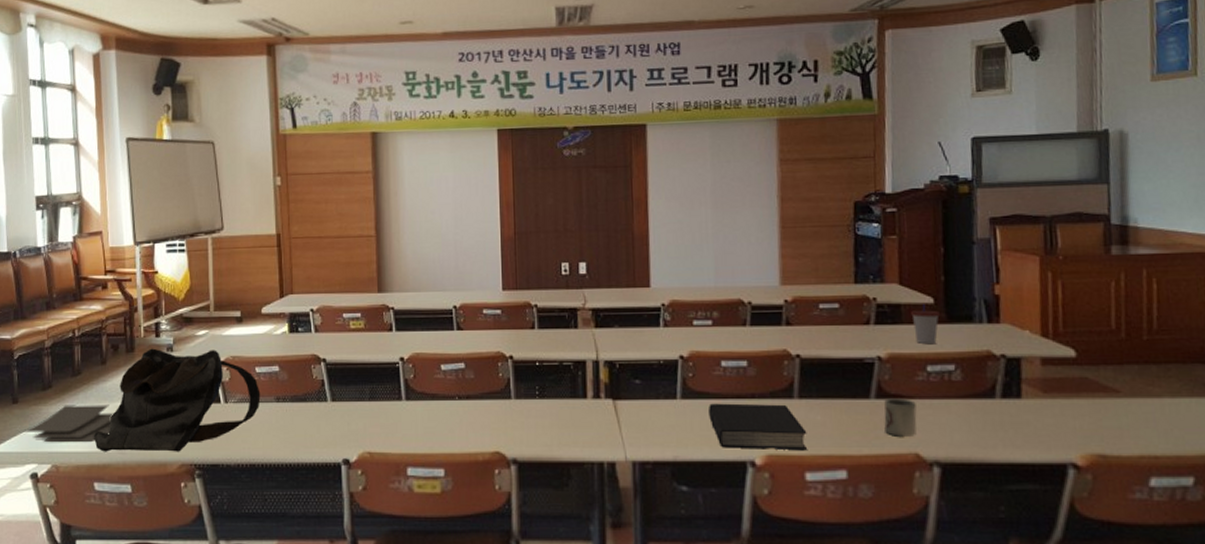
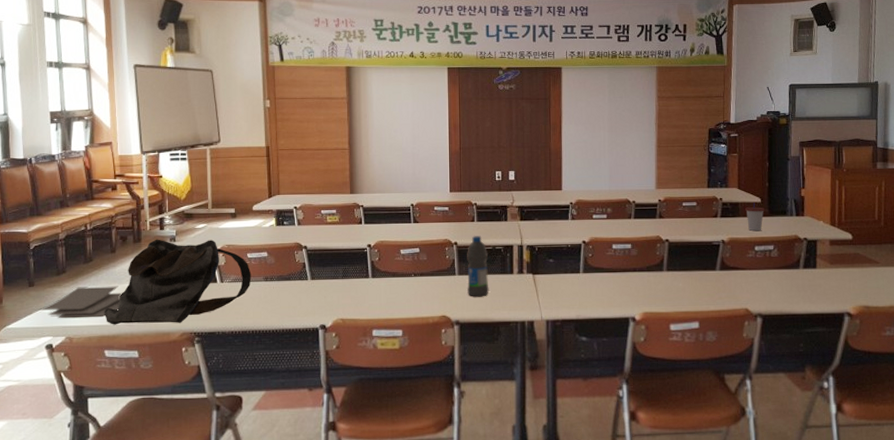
water bottle: none [525,347,556,428] -> present [467,236,489,297]
book: present [709,403,807,451] -> none [603,275,672,309]
cup: present [884,398,917,438] -> none [725,270,747,298]

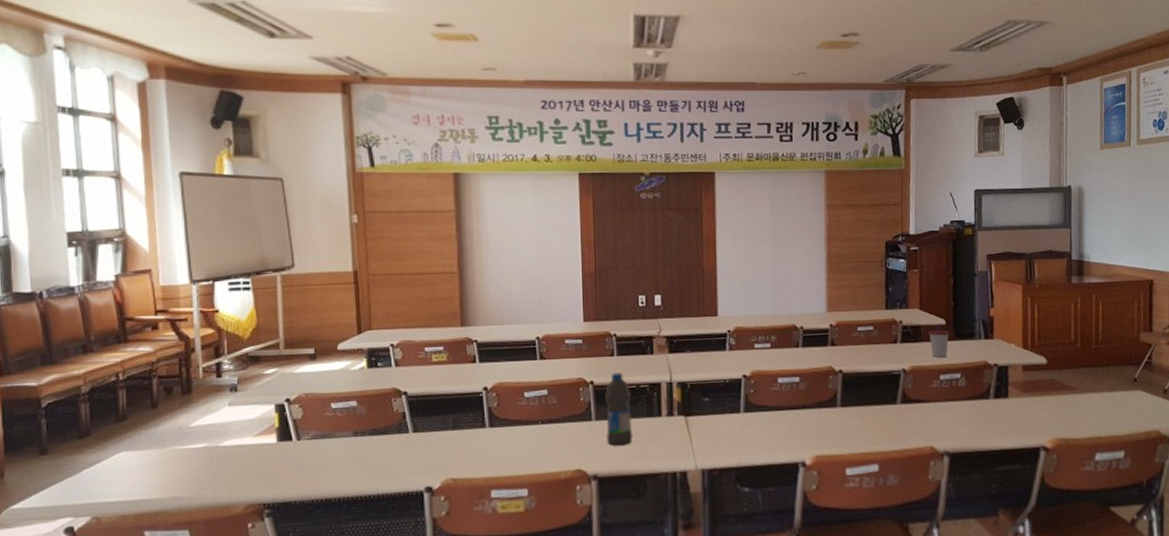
papers: present [38,286,122,318] -> none [54,449,167,493]
backpack: present [103,239,252,325] -> none [142,387,337,499]

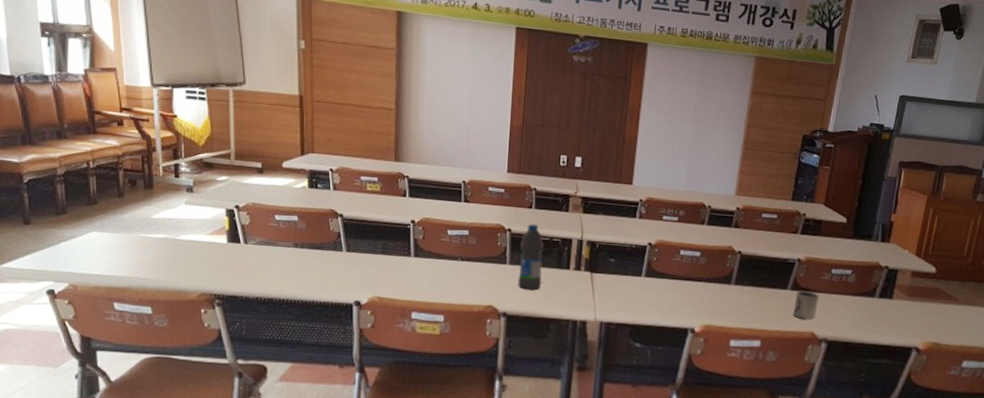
cup: none [907,402,932,435] -> present [793,290,819,321]
cup: present [928,325,950,358] -> none [828,222,849,254]

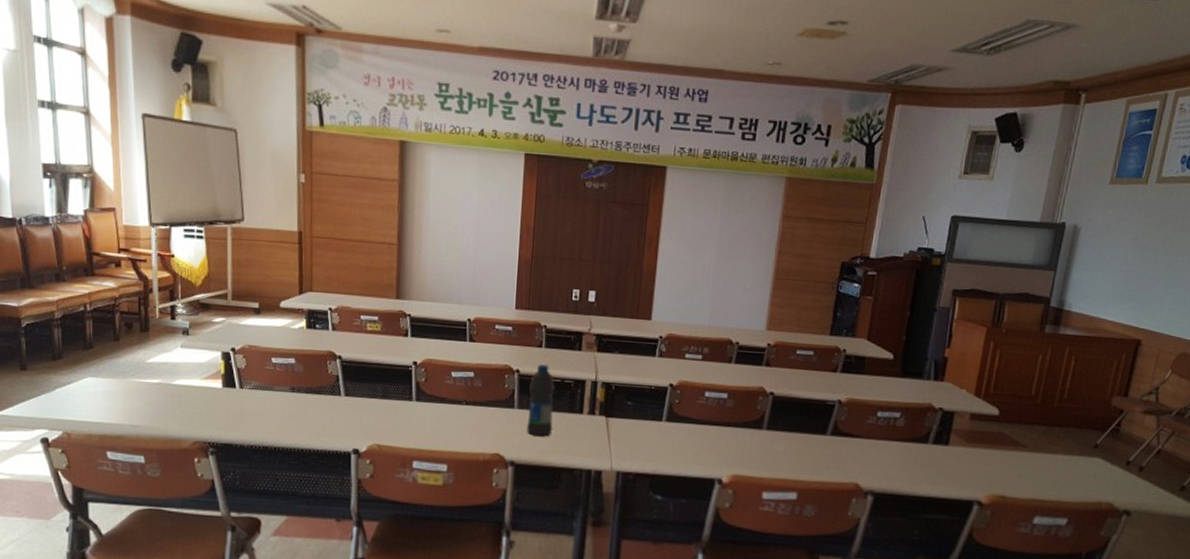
cup: present [793,290,819,321] -> none [834,436,863,470]

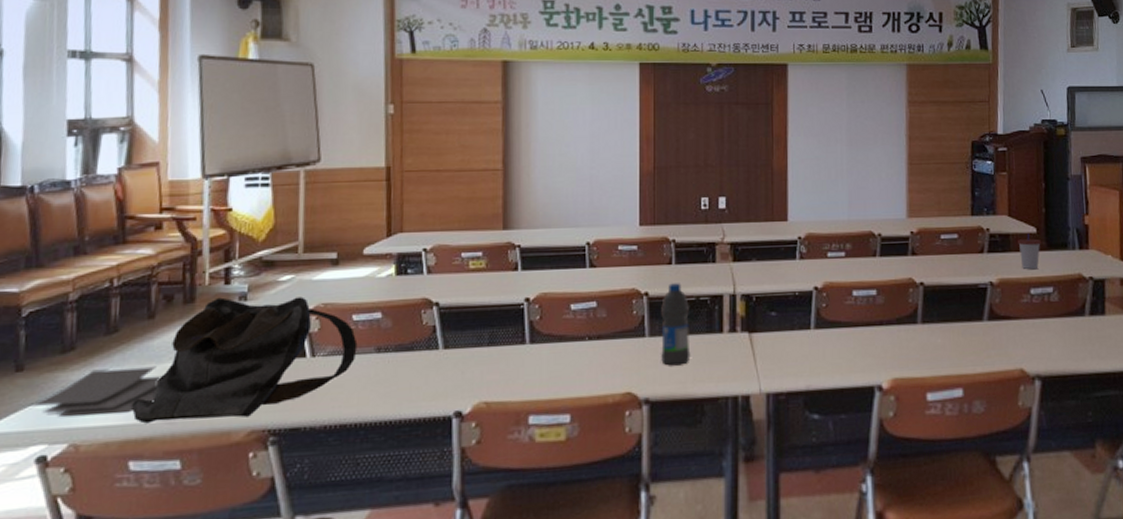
papers: none [32,376,127,413] -> present [28,366,161,416]
backpack: none [105,330,276,430] -> present [130,296,358,424]
cup: none [872,359,896,394] -> present [1018,233,1041,270]

